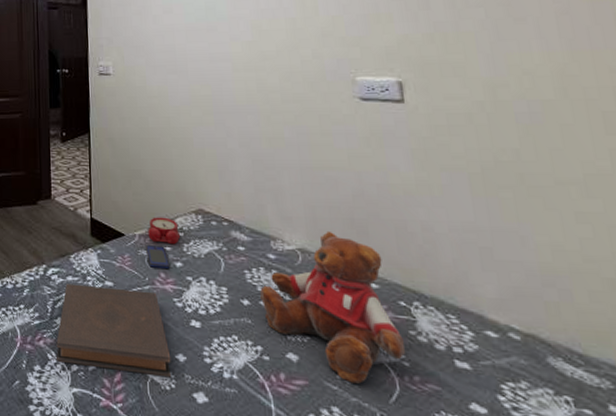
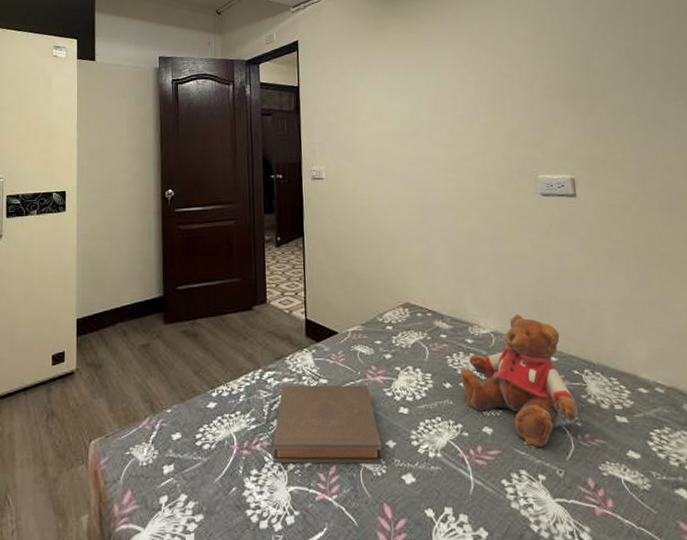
mobile phone: present [146,245,171,270] -> none [358,340,381,363]
alarm clock: present [148,217,181,245] -> none [359,313,390,339]

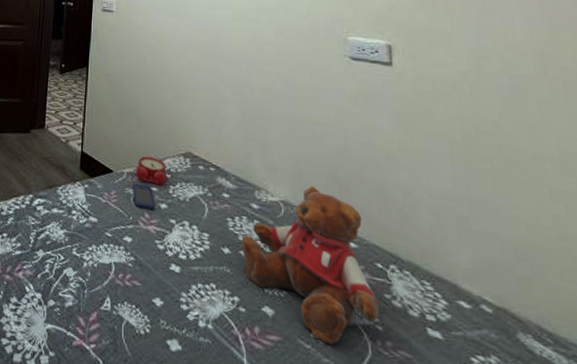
book: present [273,384,382,464] -> none [34,216,148,322]
mobile phone: none [358,340,381,363] -> present [133,184,155,211]
alarm clock: none [359,313,390,339] -> present [136,156,168,186]

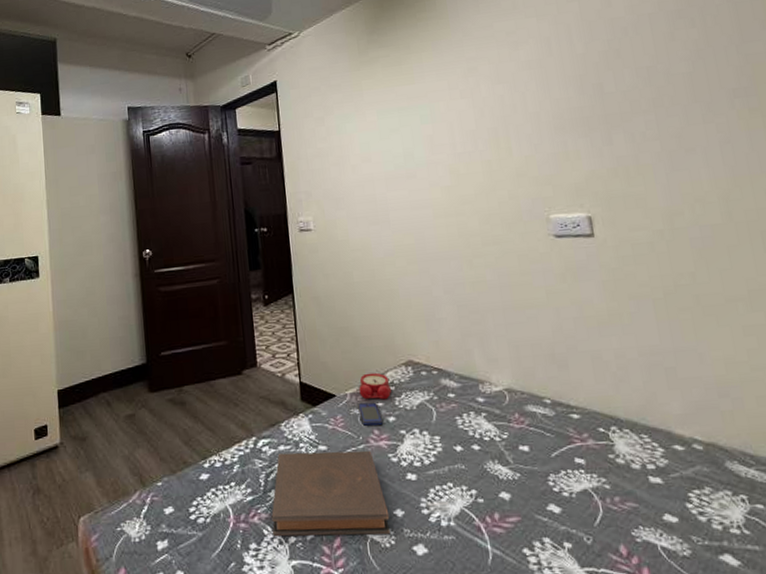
book: none [34,216,148,322] -> present [271,450,390,537]
teddy bear: present [241,185,380,345] -> none [471,368,607,512]

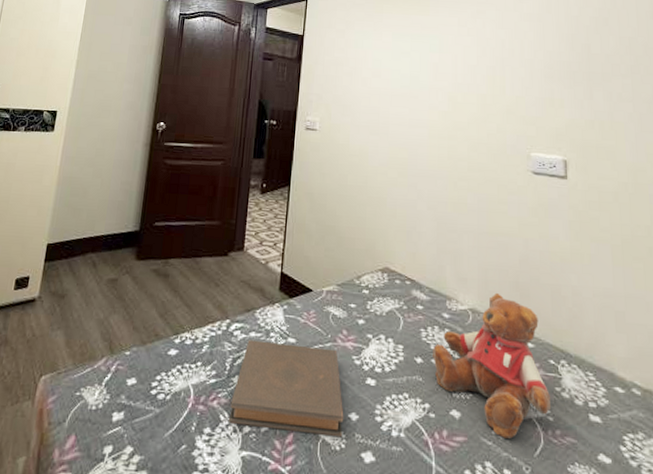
mobile phone: present [358,402,384,426] -> none [331,302,353,327]
alarm clock: present [359,372,392,400] -> none [335,273,366,302]
teddy bear: none [471,368,607,512] -> present [433,292,552,439]

